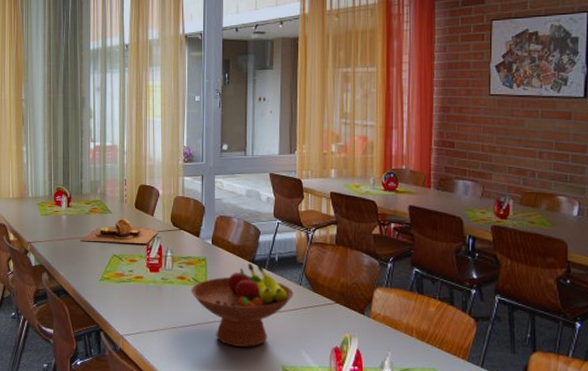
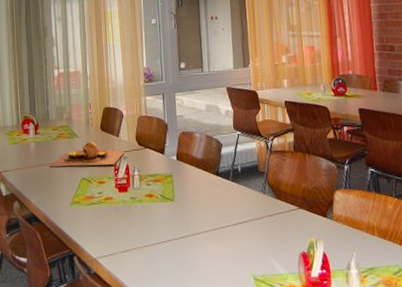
fruit bowl: present [191,264,294,348] -> none [160,176,259,261]

